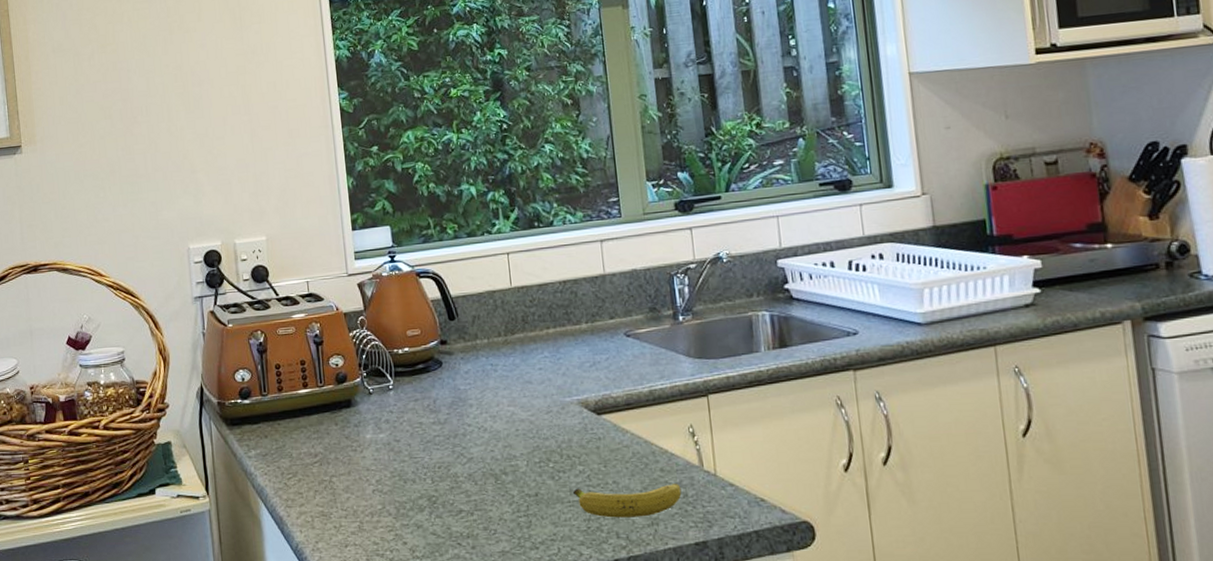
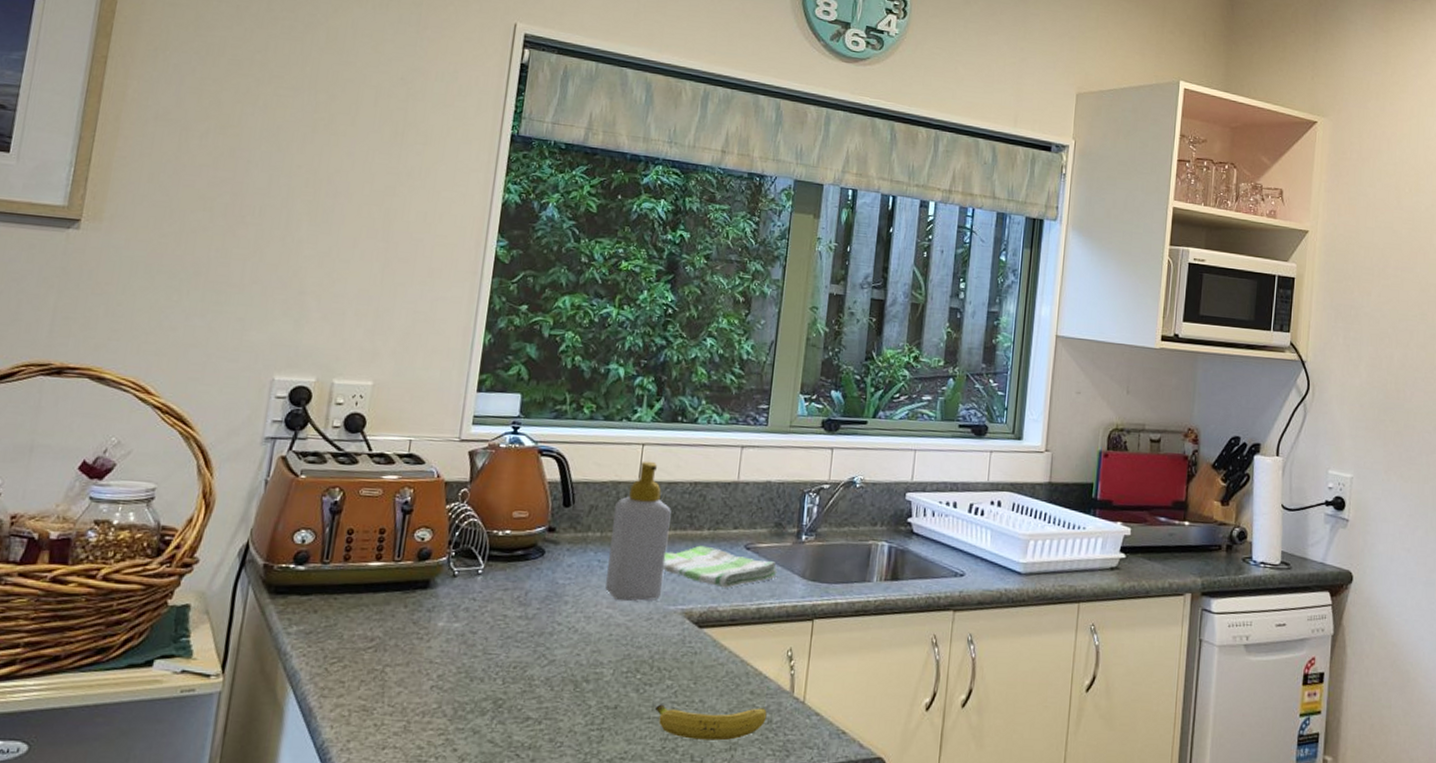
soap bottle: none [495,267,556,399] -> present [605,461,671,602]
dish towel: none [550,338,662,376] -> present [663,545,778,588]

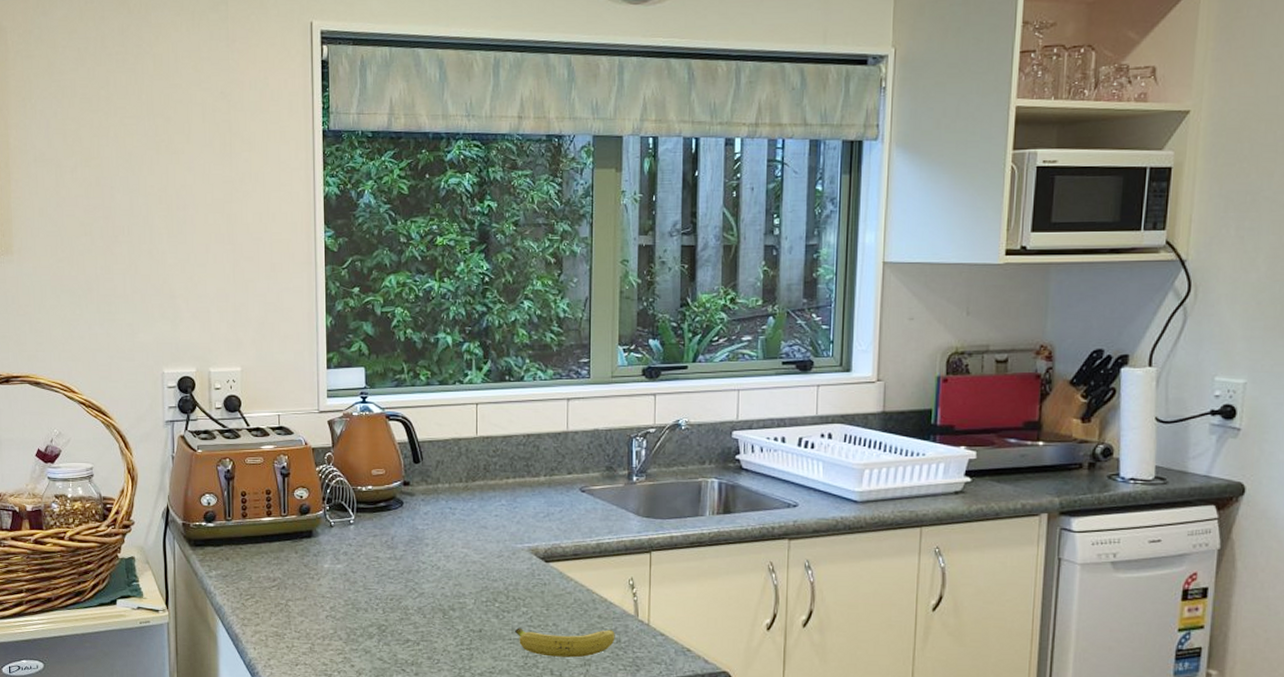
soap bottle: present [605,461,671,602] -> none [459,418,509,542]
dish towel: present [663,545,778,588] -> none [508,490,613,527]

